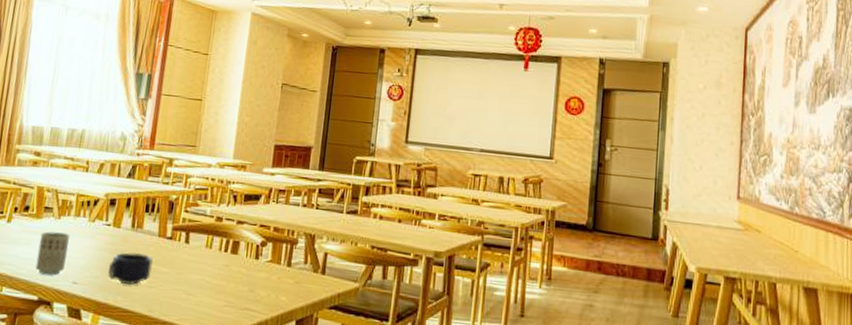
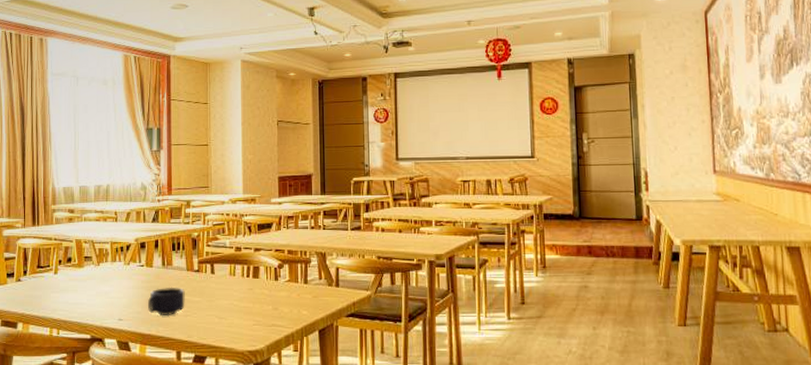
cup: present [35,231,70,275] -> none [84,278,110,316]

